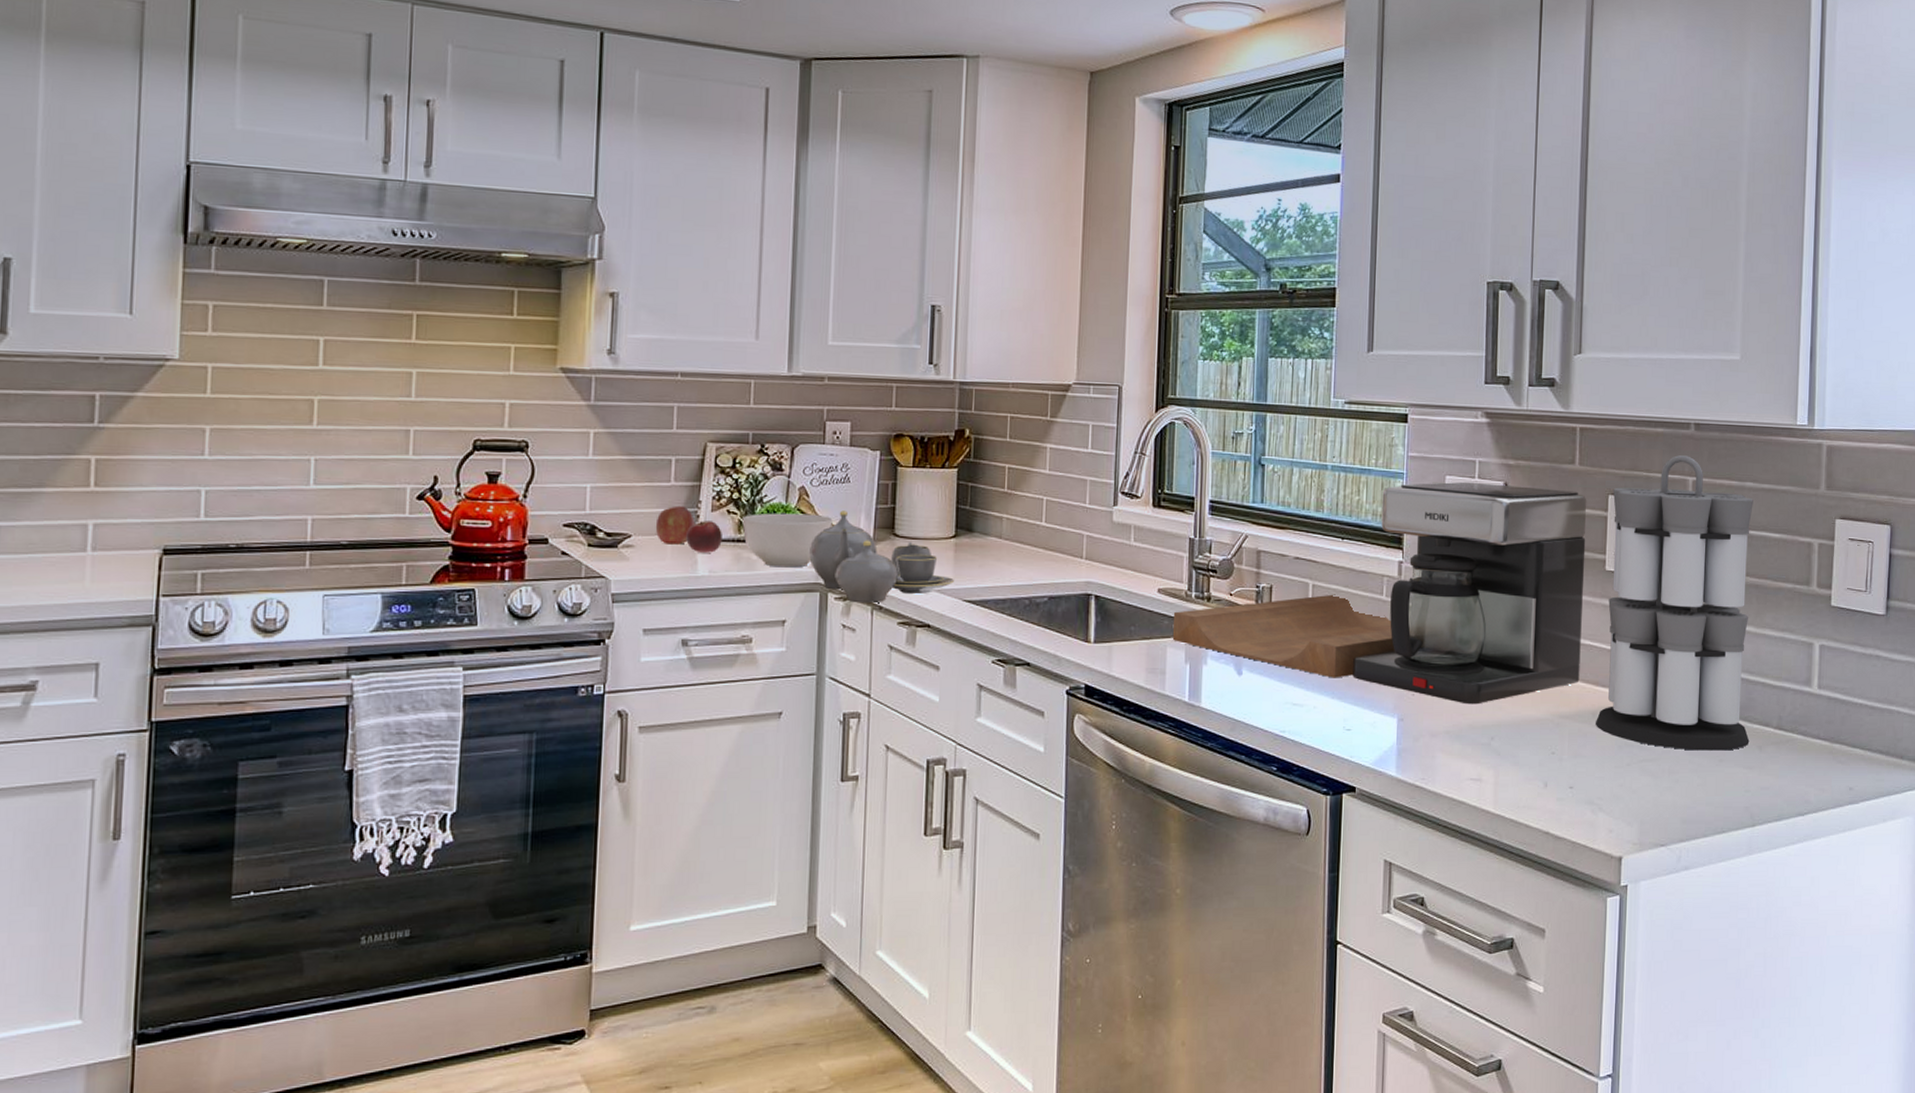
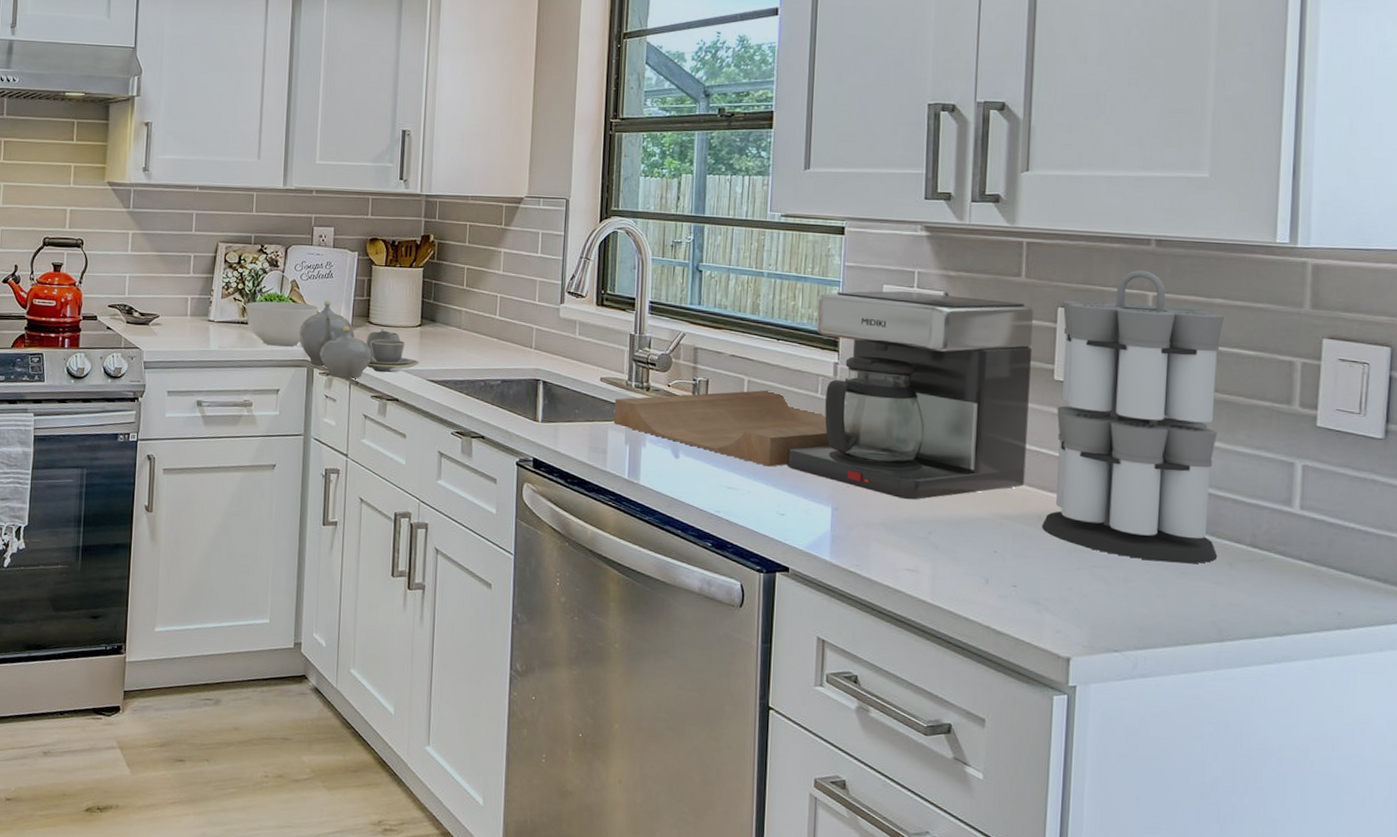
fruit: present [655,505,695,545] -> none [177,293,208,325]
fruit: present [686,521,722,553] -> none [201,306,230,332]

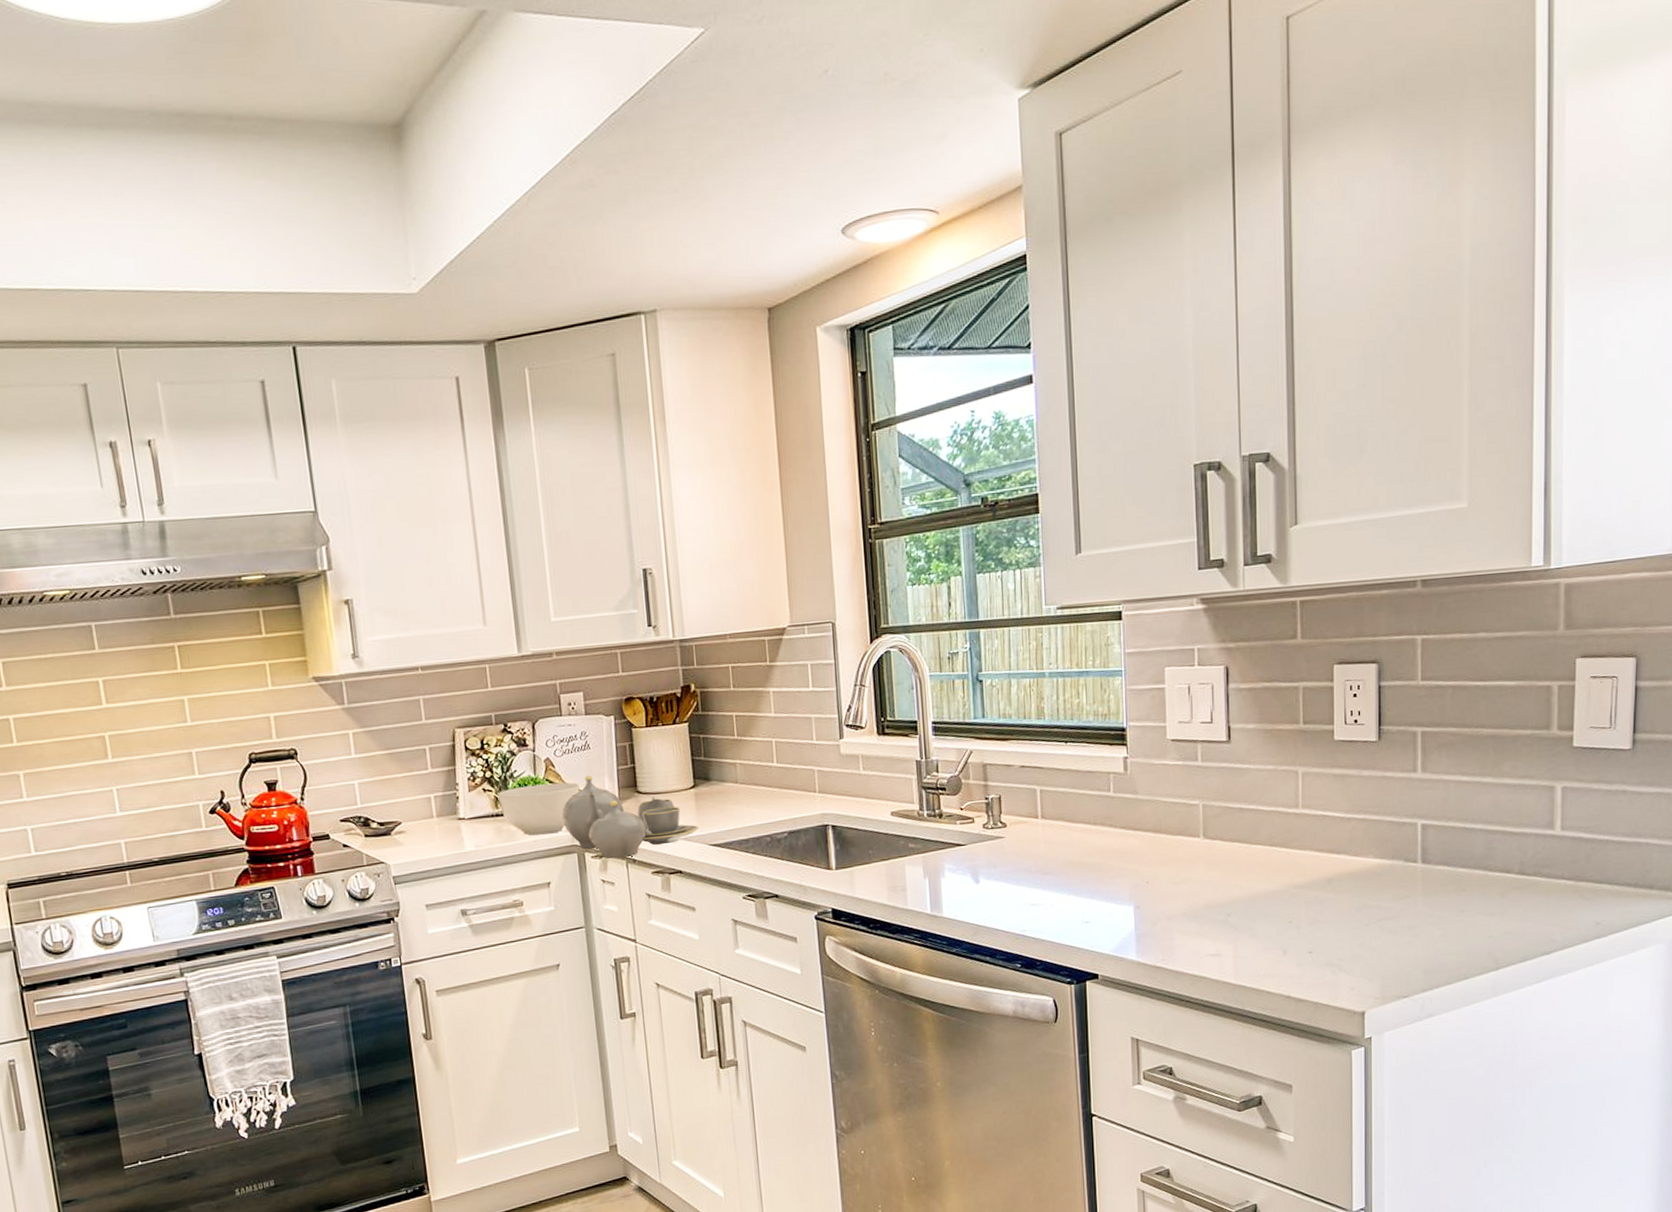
cutting board: present [613,390,830,467] -> none [908,796,1126,876]
coffee maker: present [787,291,1034,500] -> none [1086,665,1313,886]
spice rack: present [1042,270,1224,564] -> none [1332,614,1491,905]

